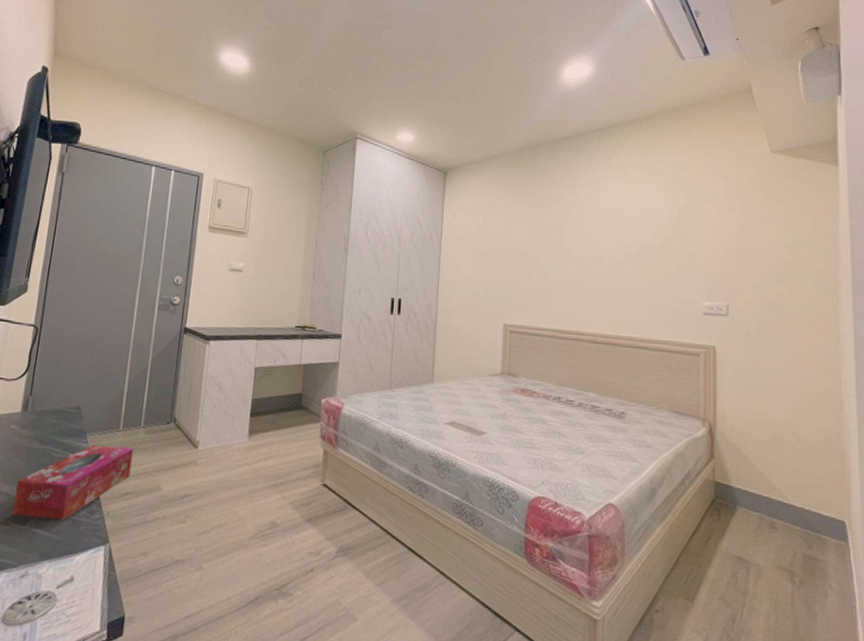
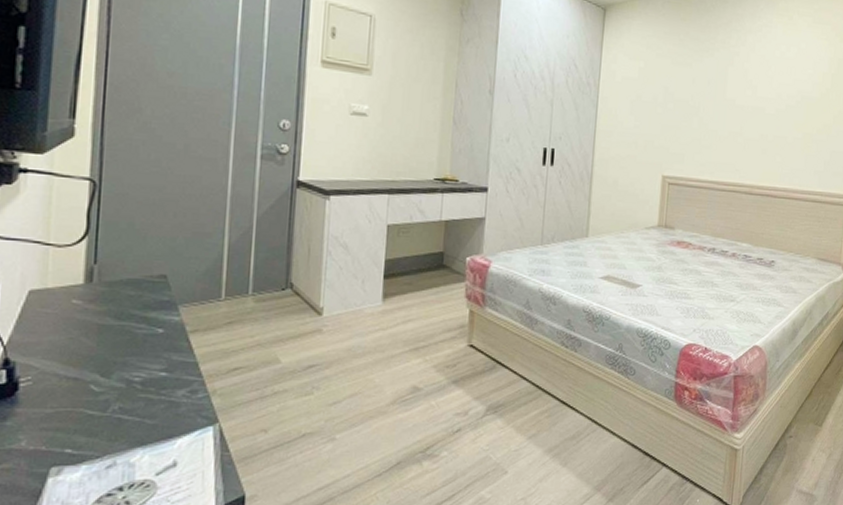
tissue box: present [12,445,134,519] -> none [87,318,241,402]

